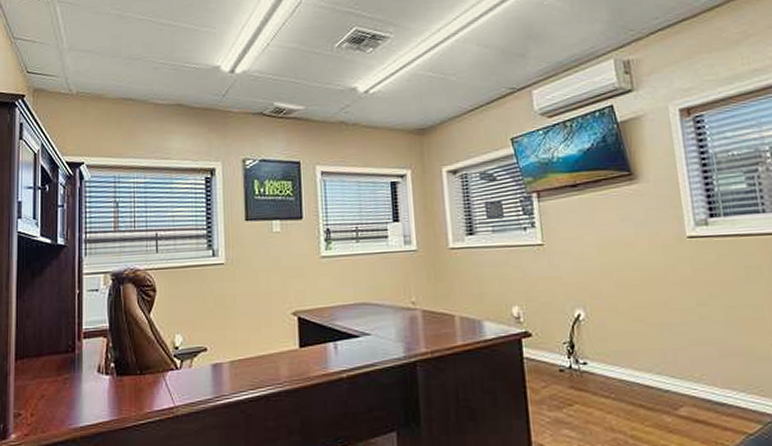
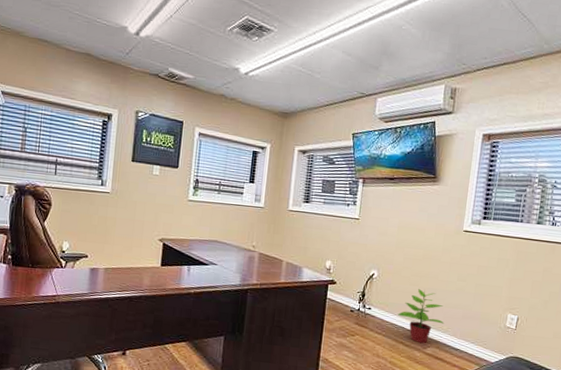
potted plant: none [626,326,695,403] -> present [398,289,445,344]

